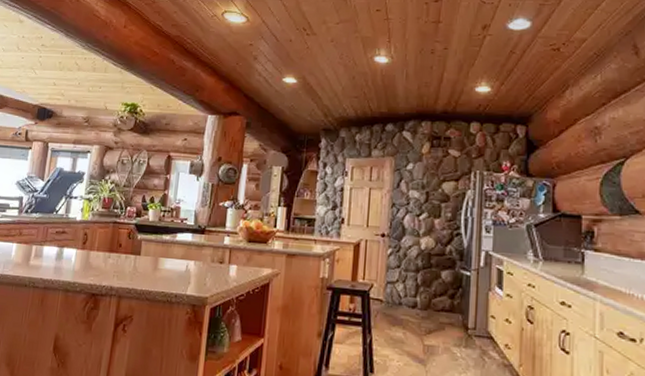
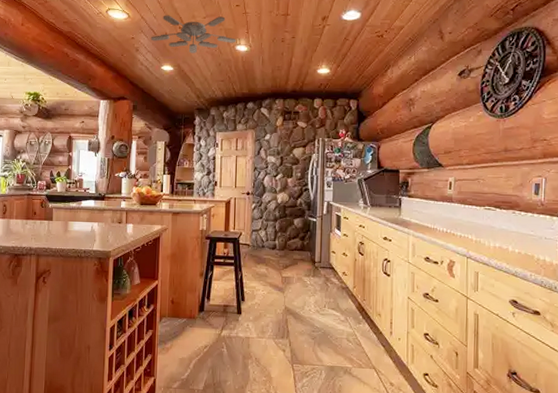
ceiling fan: none [271,19,375,64] -> present [150,15,236,53]

